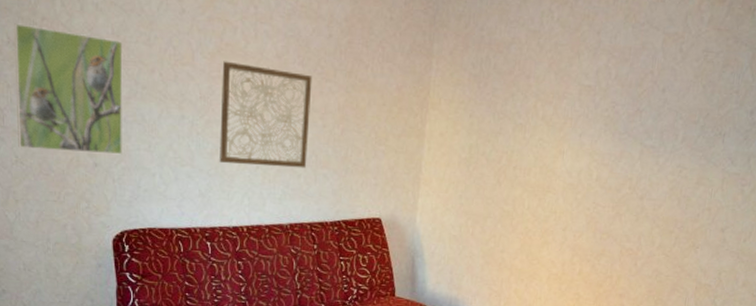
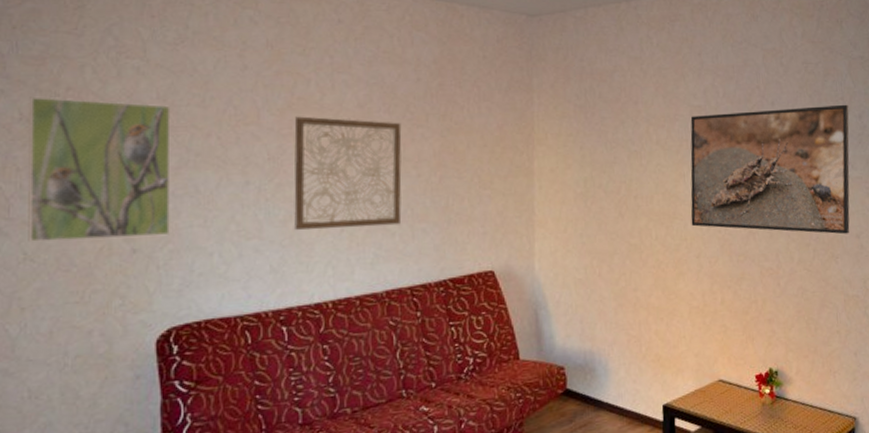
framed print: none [562,95,742,227] -> present [690,104,850,235]

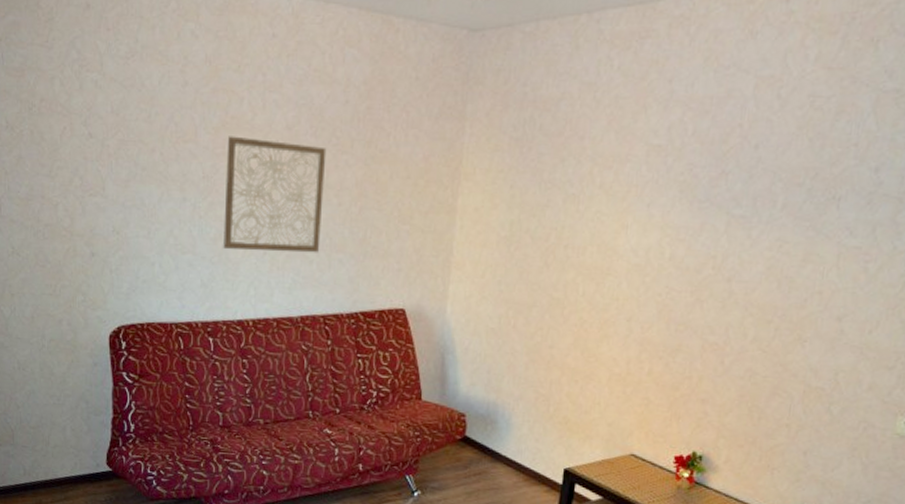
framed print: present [28,96,171,242] -> none [13,106,122,243]
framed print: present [690,104,850,235] -> none [626,152,863,315]

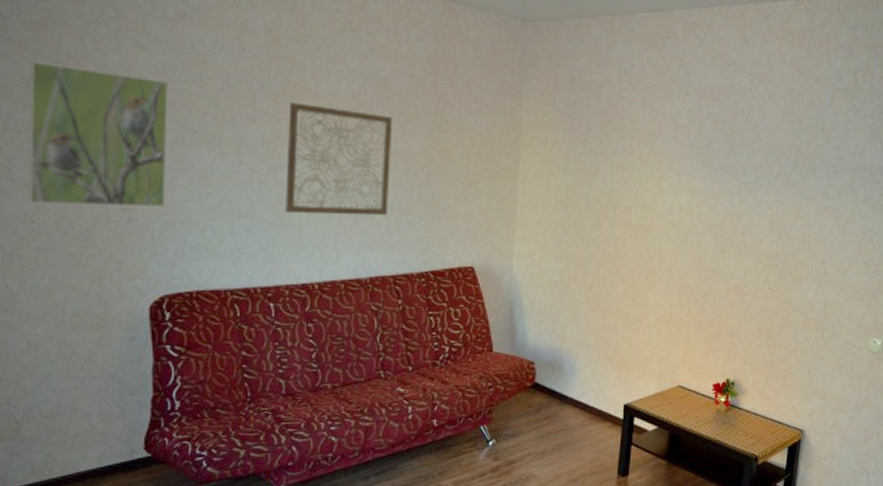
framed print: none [13,106,122,243] -> present [28,61,169,208]

